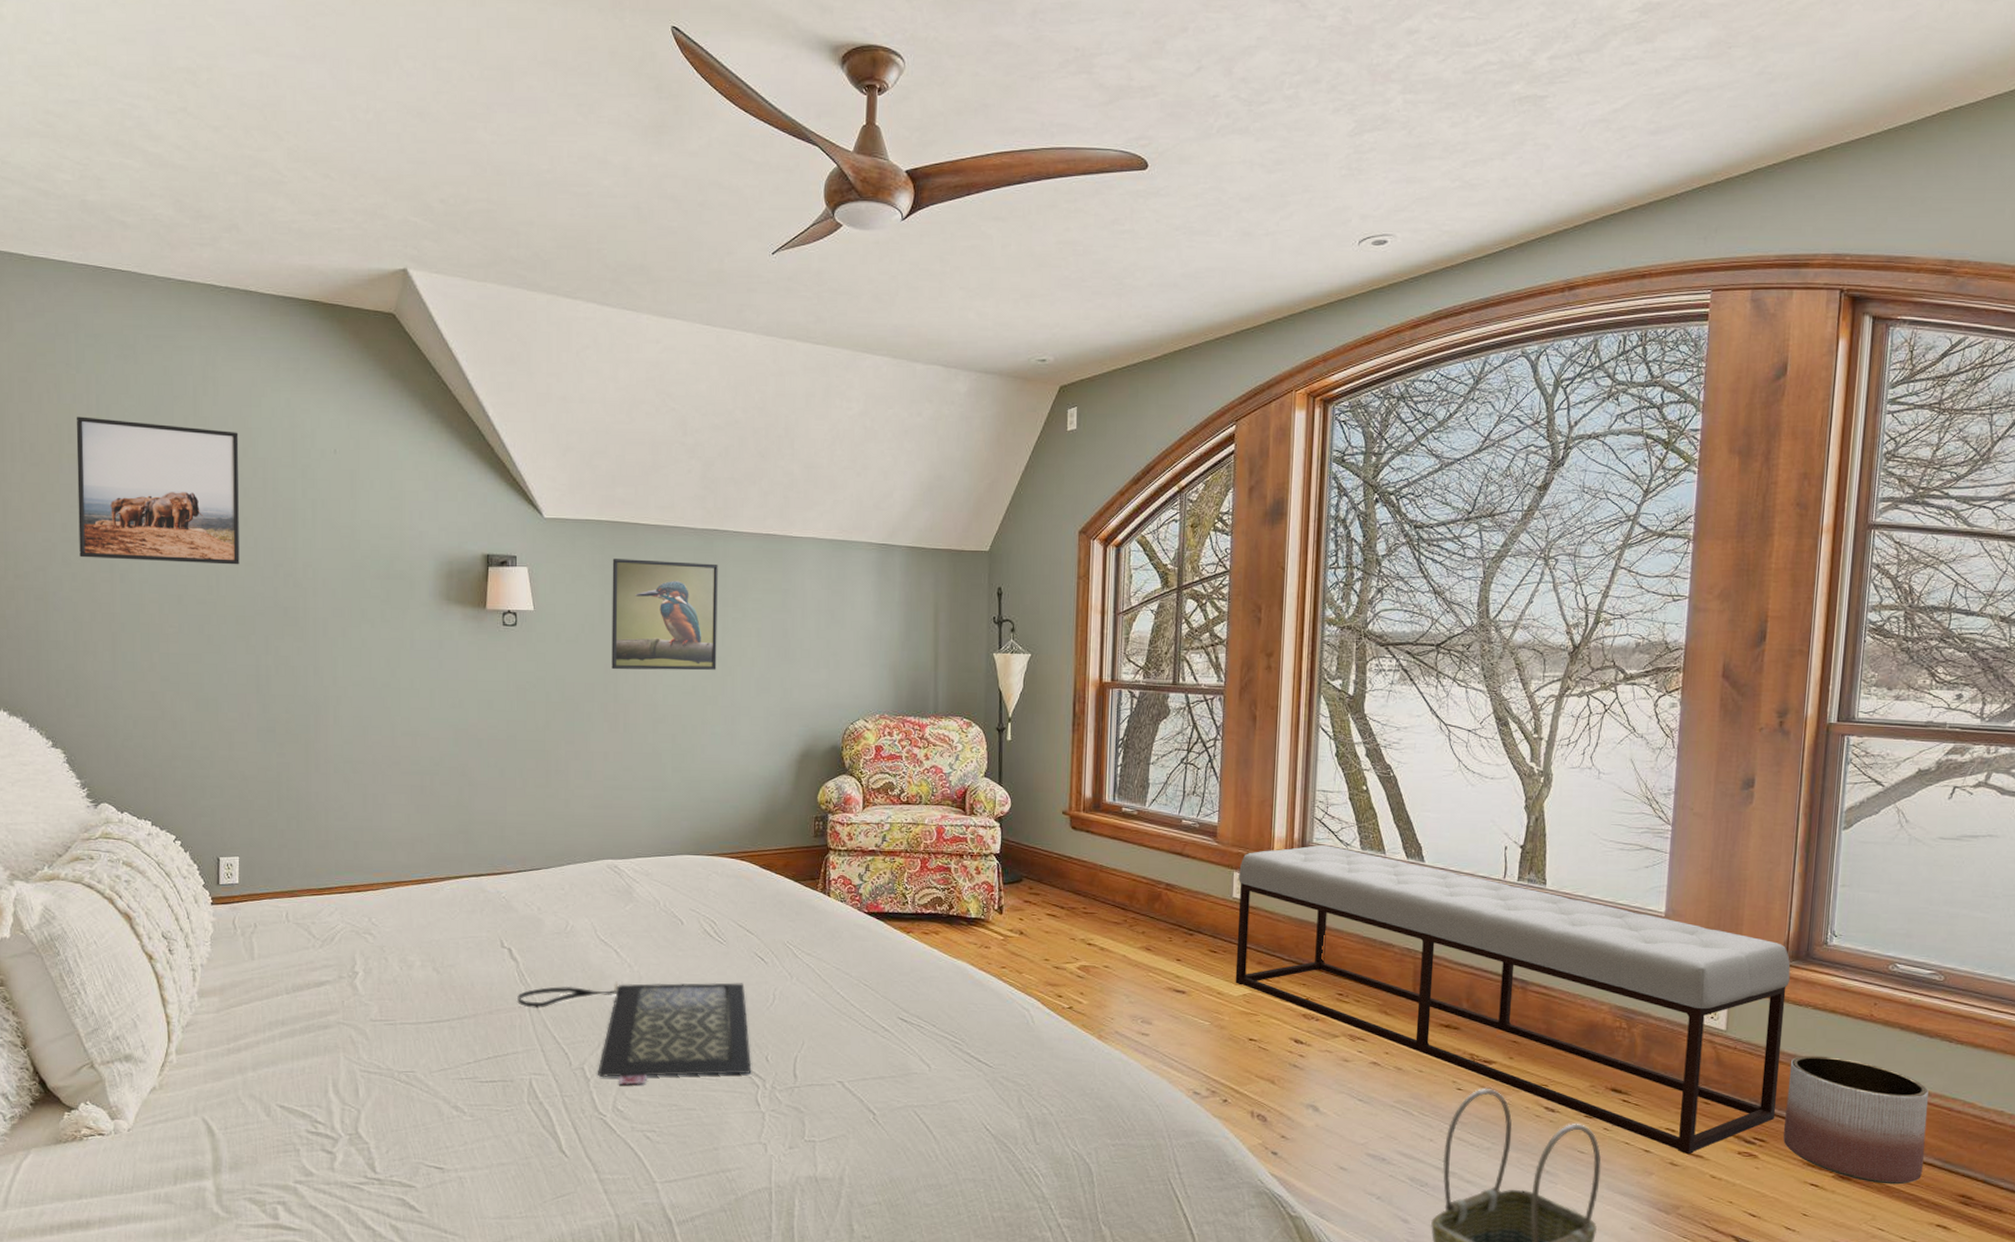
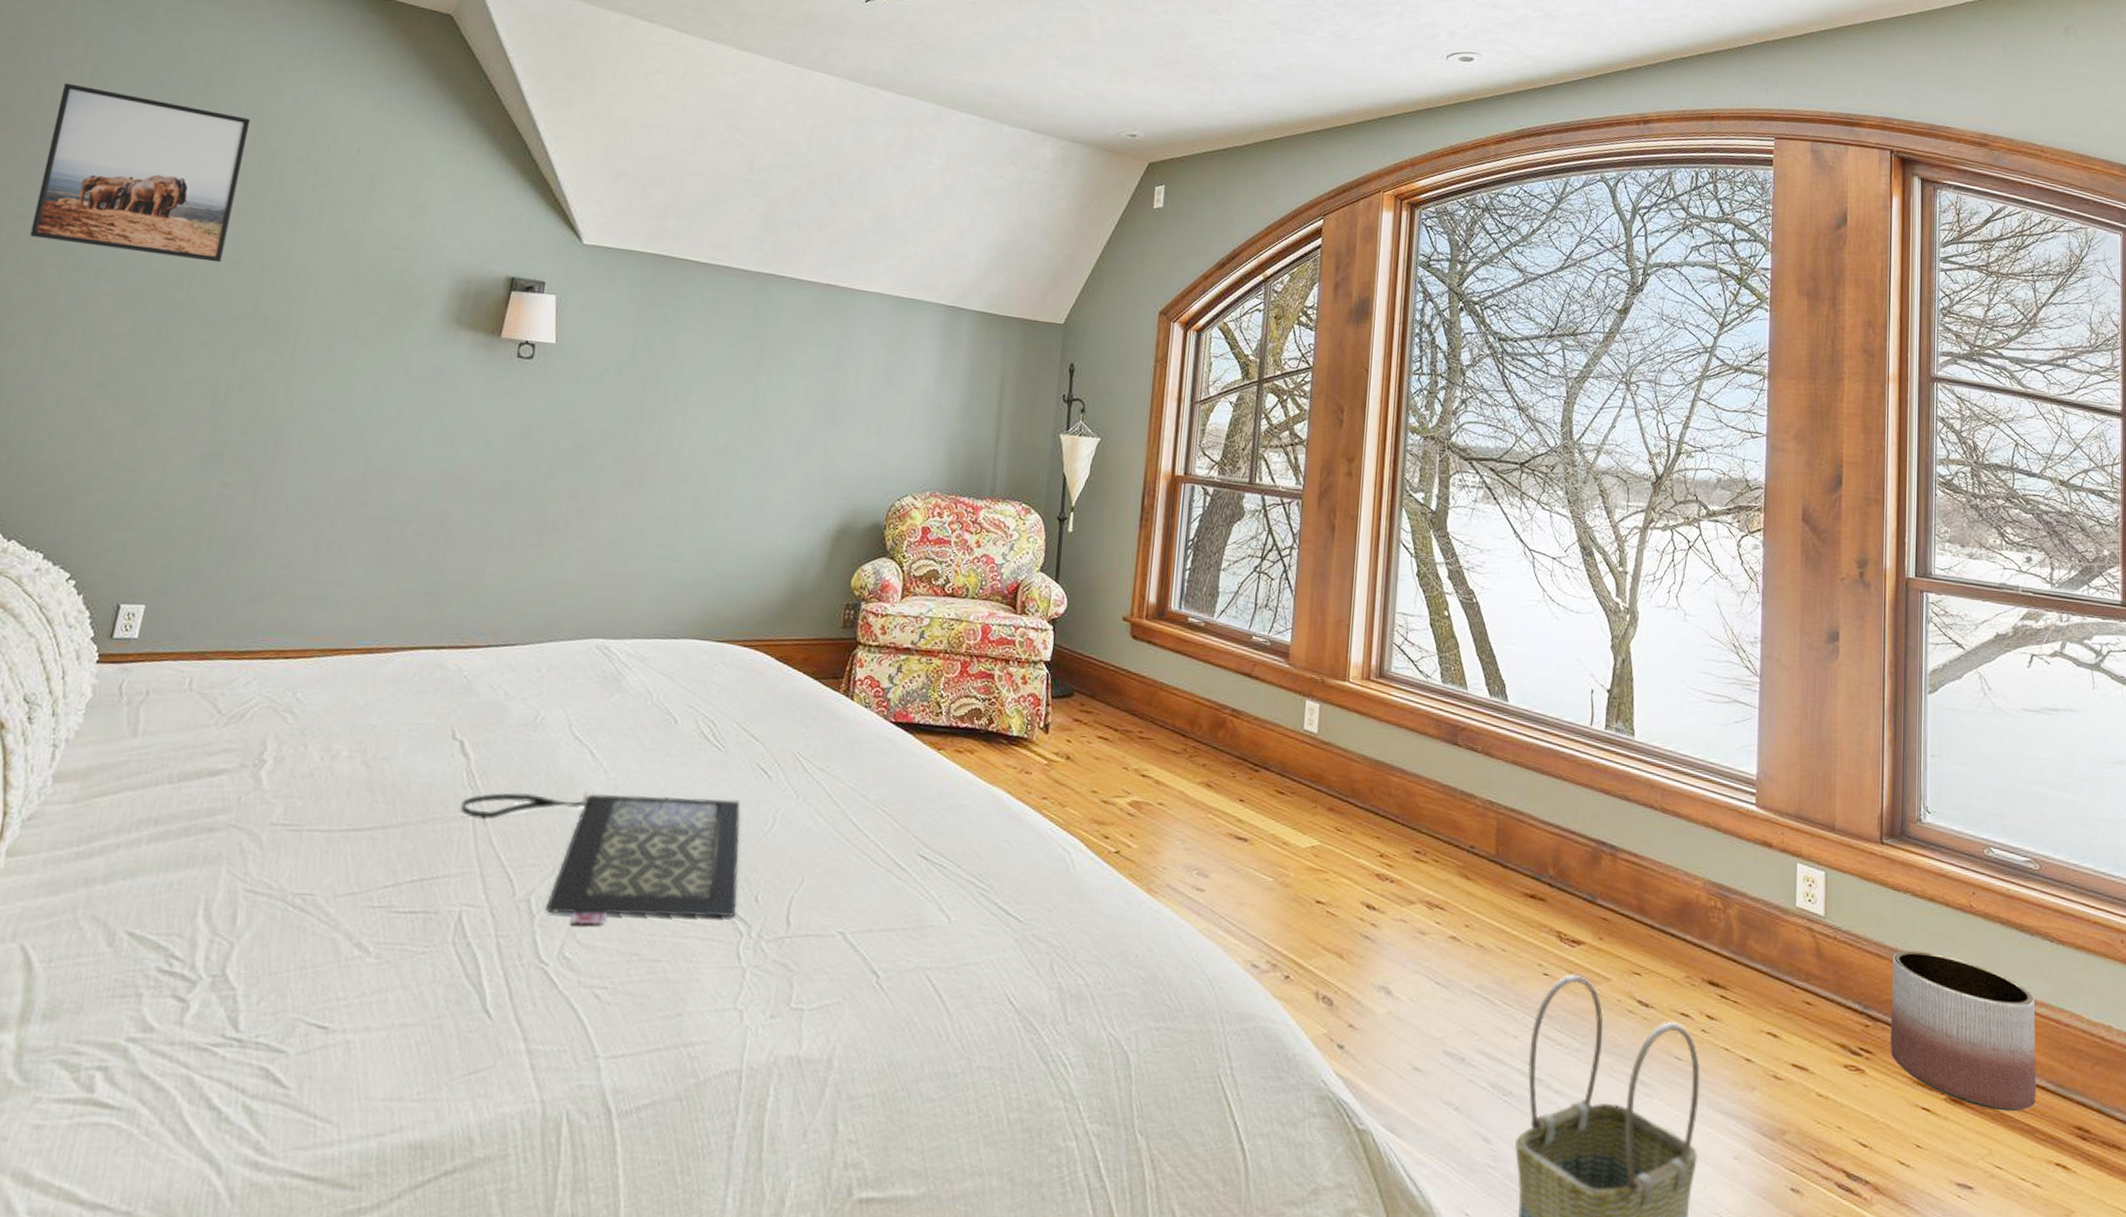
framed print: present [611,559,718,671] -> none [635,295,770,427]
bench: present [1235,845,1791,1155] -> none [1303,674,1886,1067]

